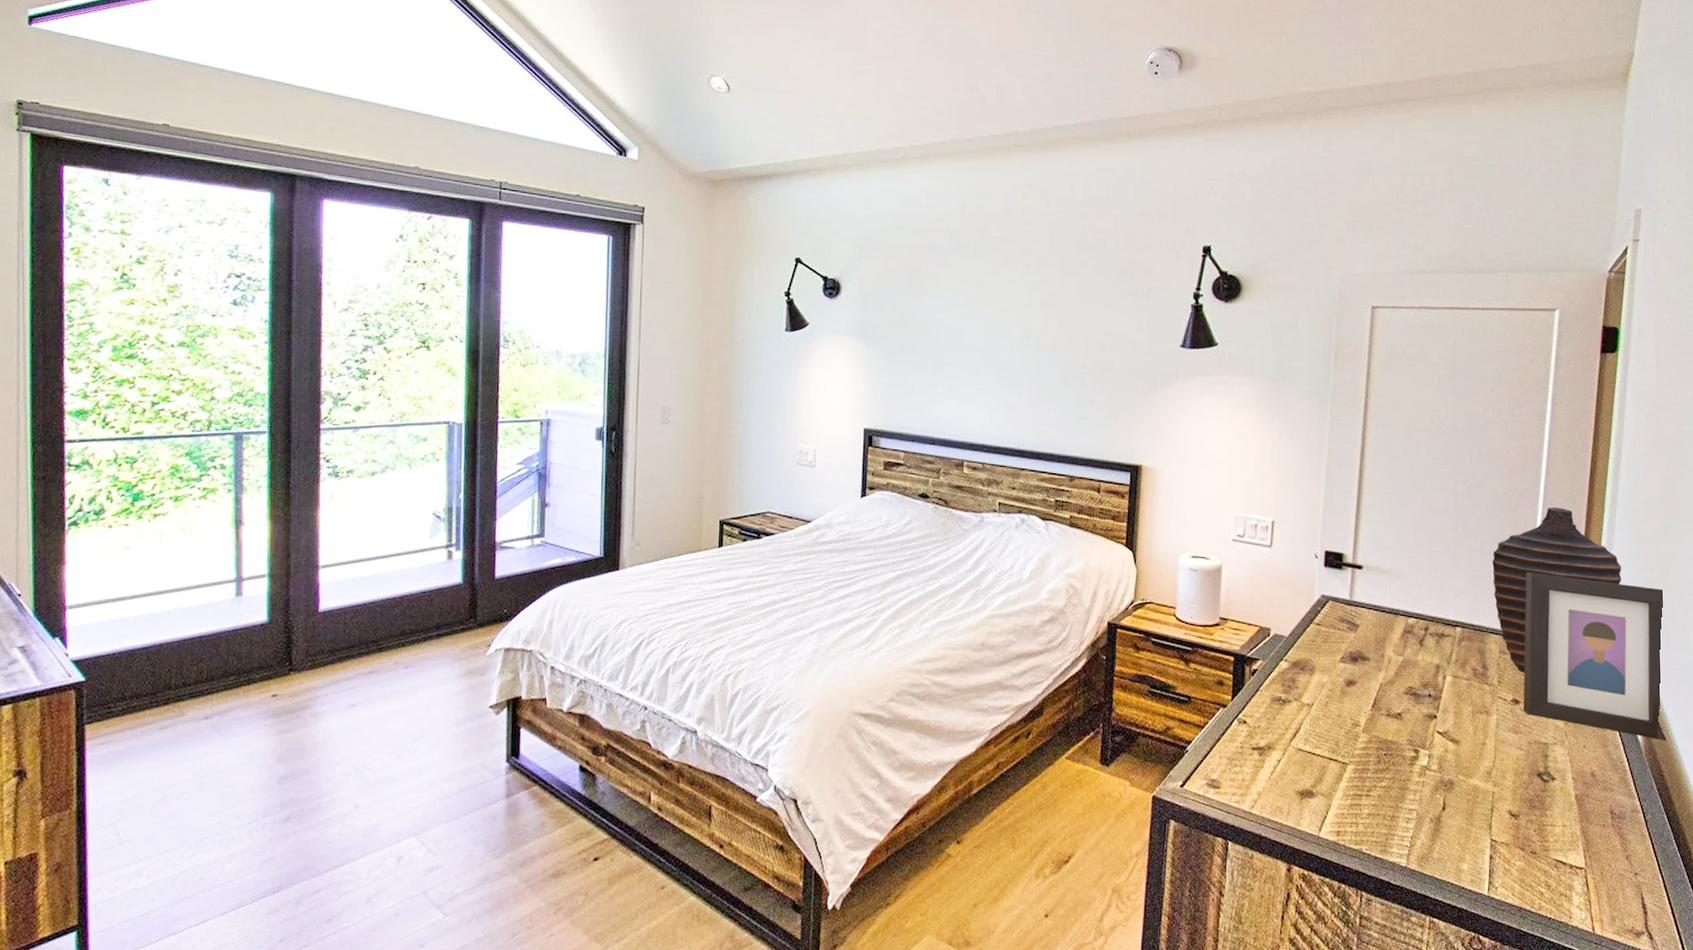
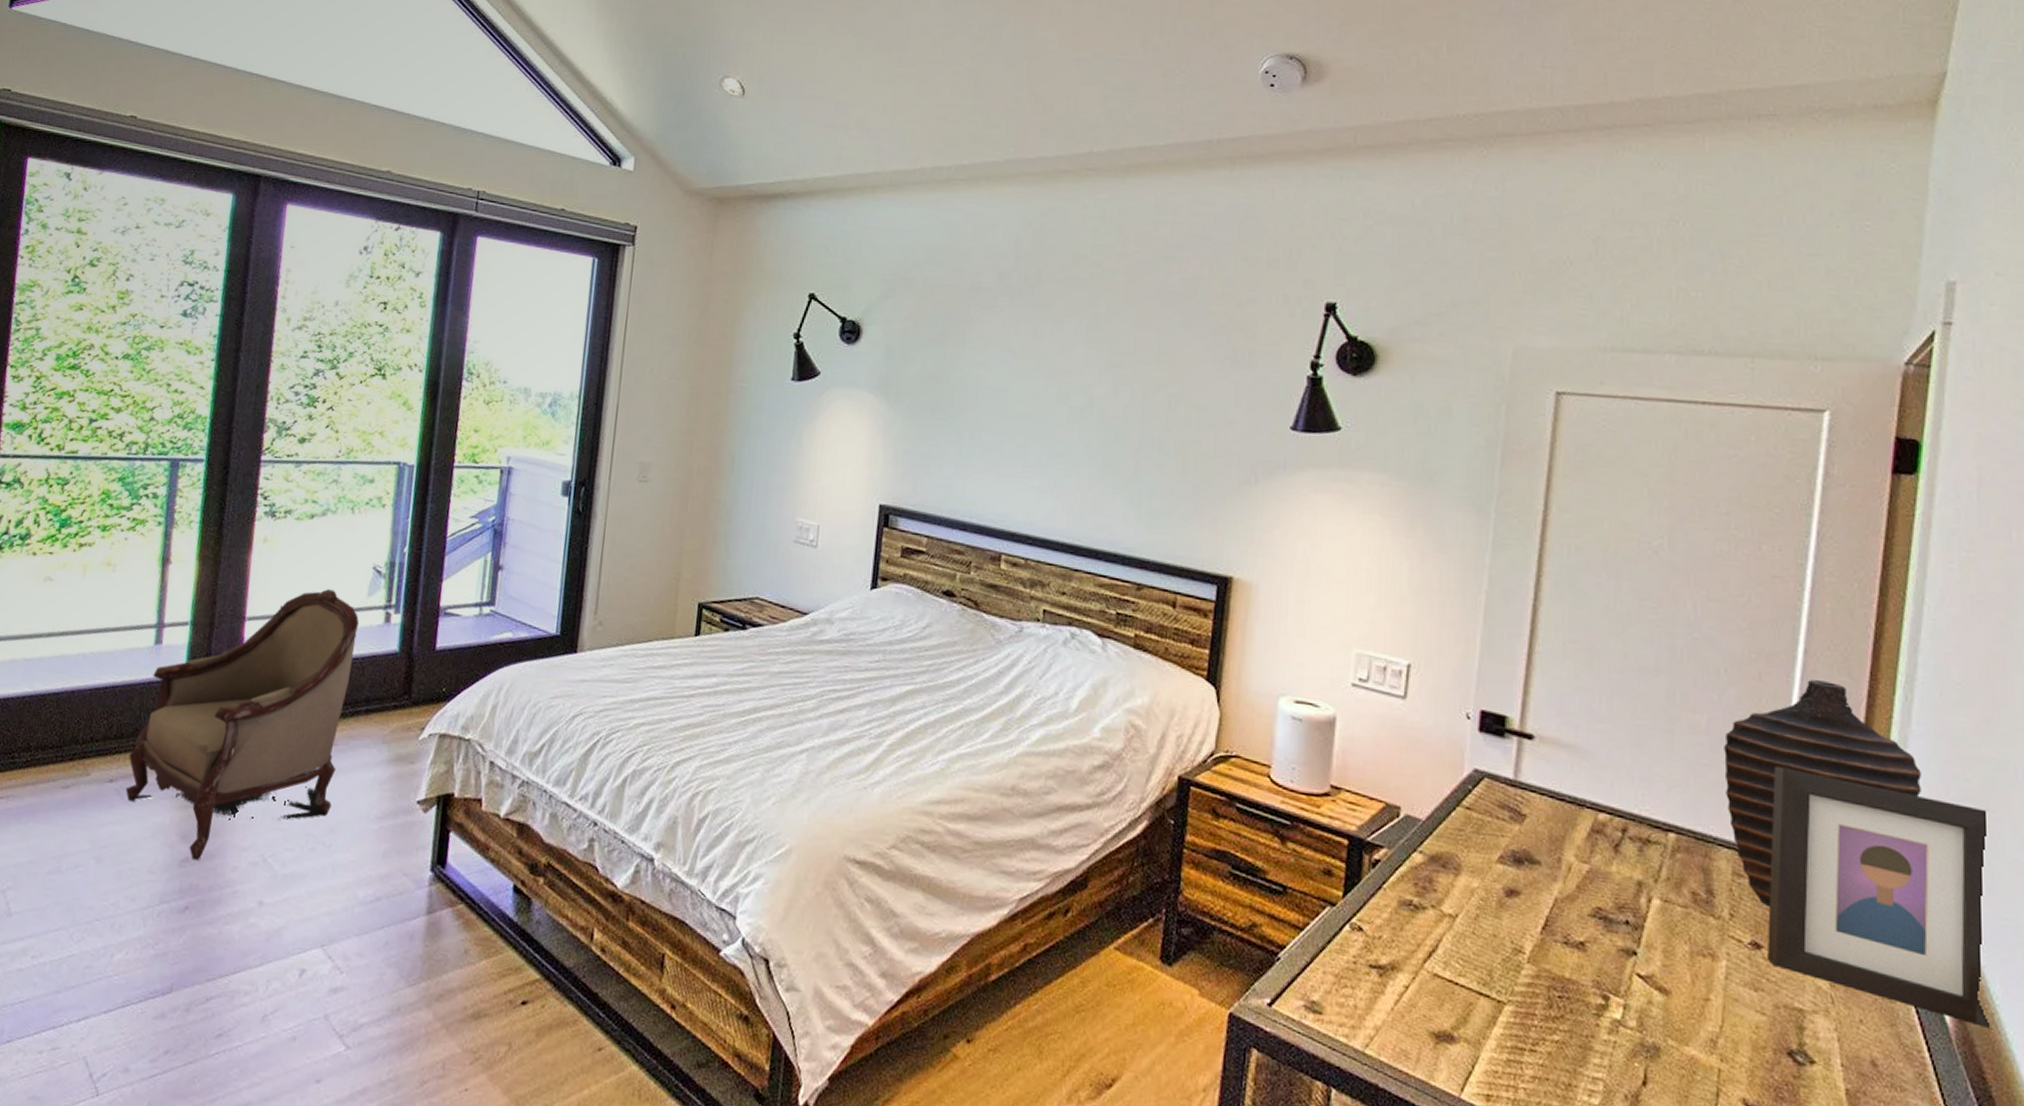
armchair: none [220,535,424,776] -> present [125,589,359,860]

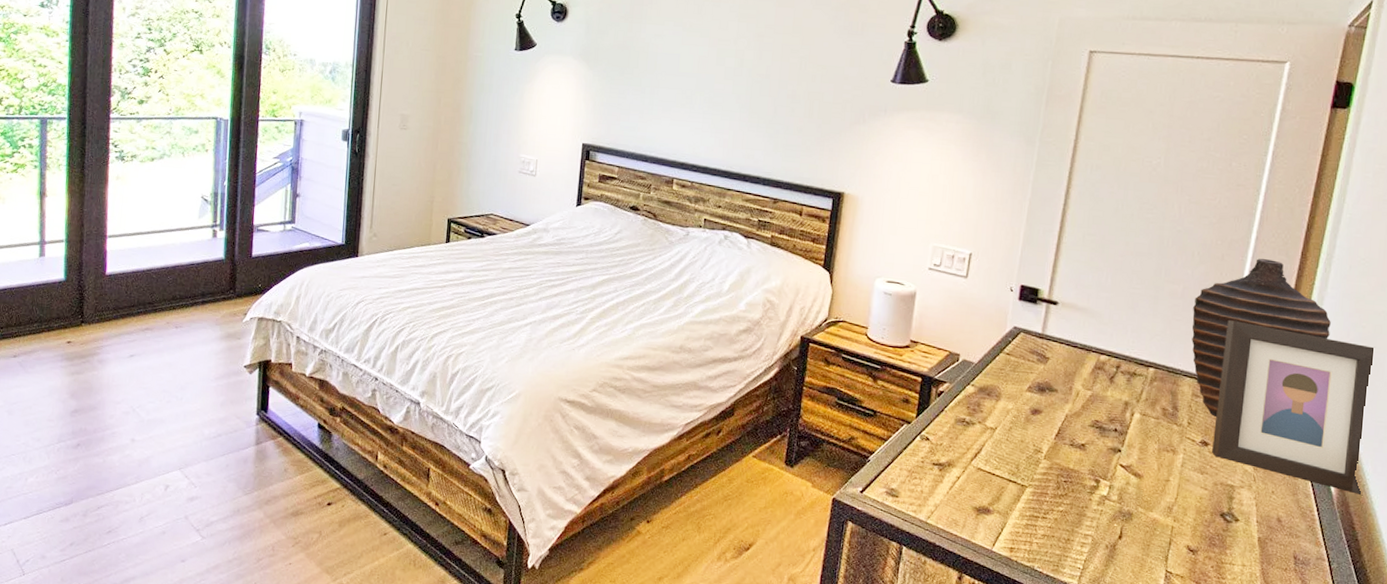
armchair: present [125,589,359,860] -> none [26,213,193,411]

